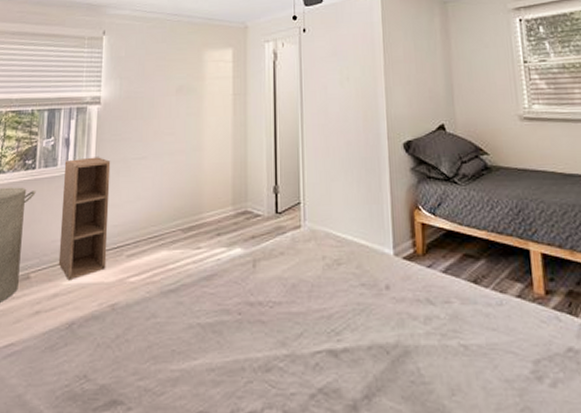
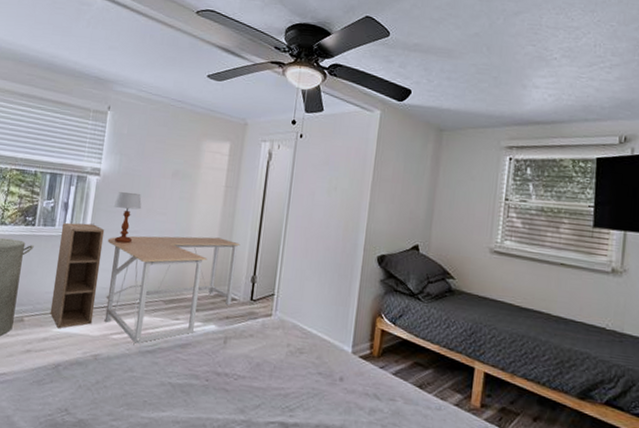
desk: none [114,150,257,287] -> present [104,235,241,347]
table lamp: none [117,116,148,173] -> present [113,192,142,244]

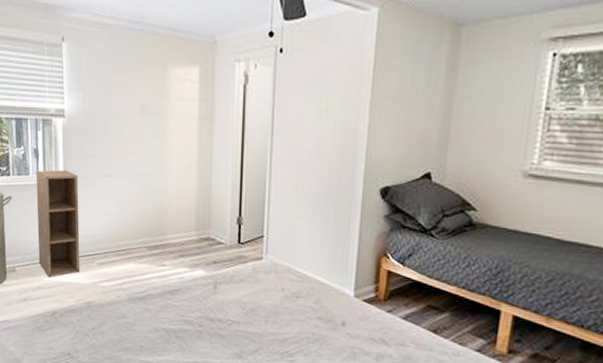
desk: present [104,235,241,347] -> none [82,177,222,294]
table lamp: present [113,192,142,244] -> none [83,133,113,189]

